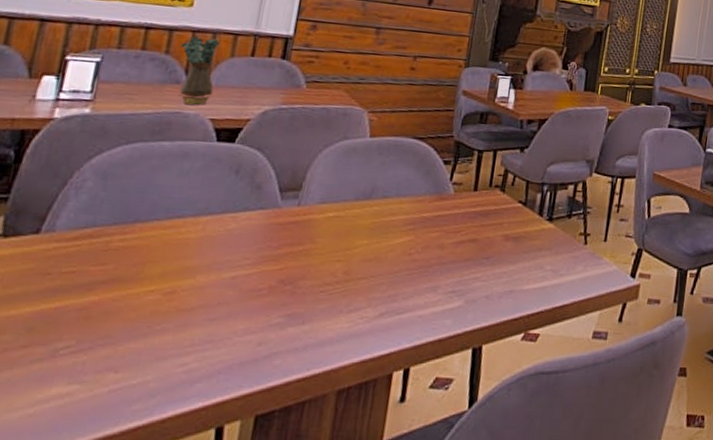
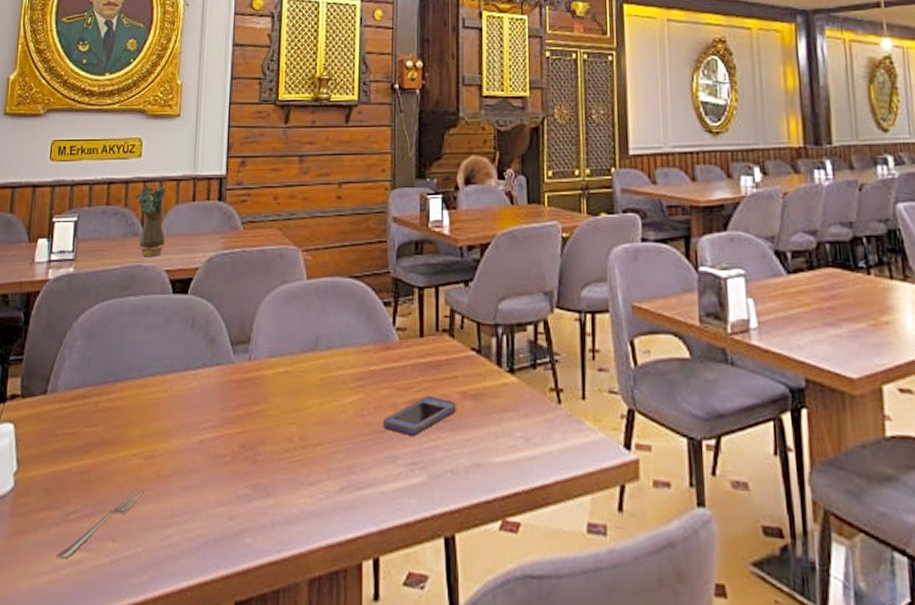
fork: none [37,324,159,393] -> present [56,490,144,559]
mobile phone: none [429,238,500,270] -> present [383,396,458,436]

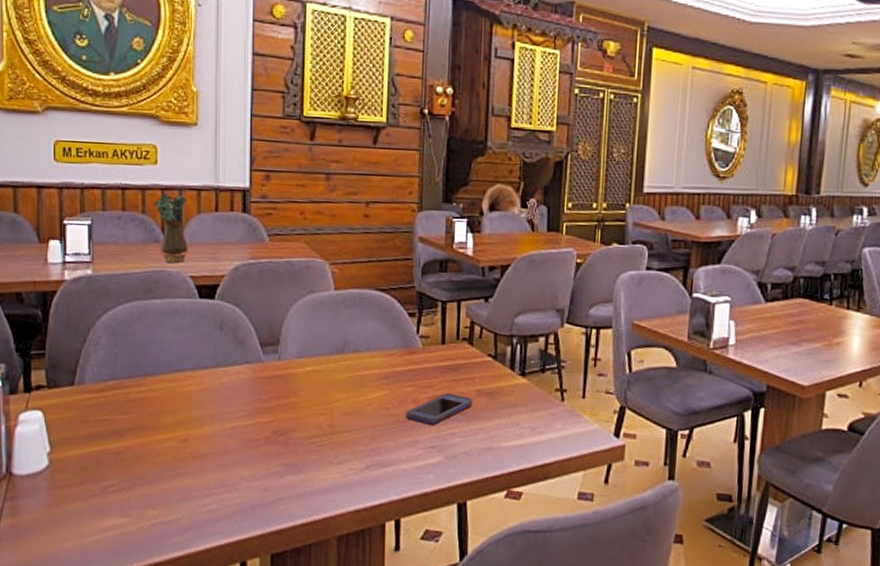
fork: present [56,490,144,559] -> none [98,468,180,524]

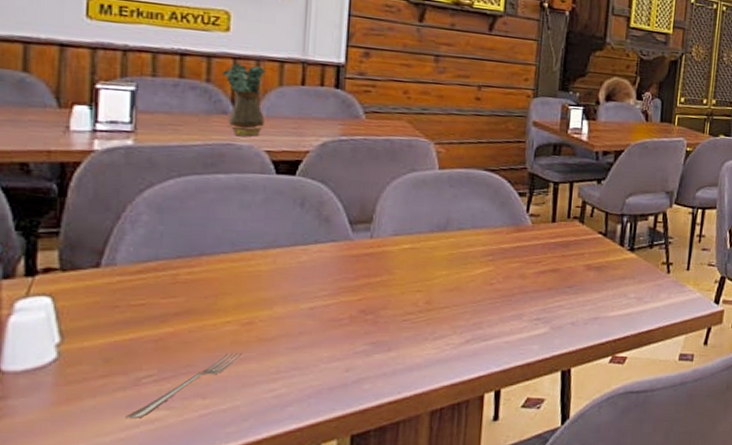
fork: none [98,468,180,524] -> present [126,353,241,419]
mobile phone: present [406,393,474,425] -> none [511,268,582,298]

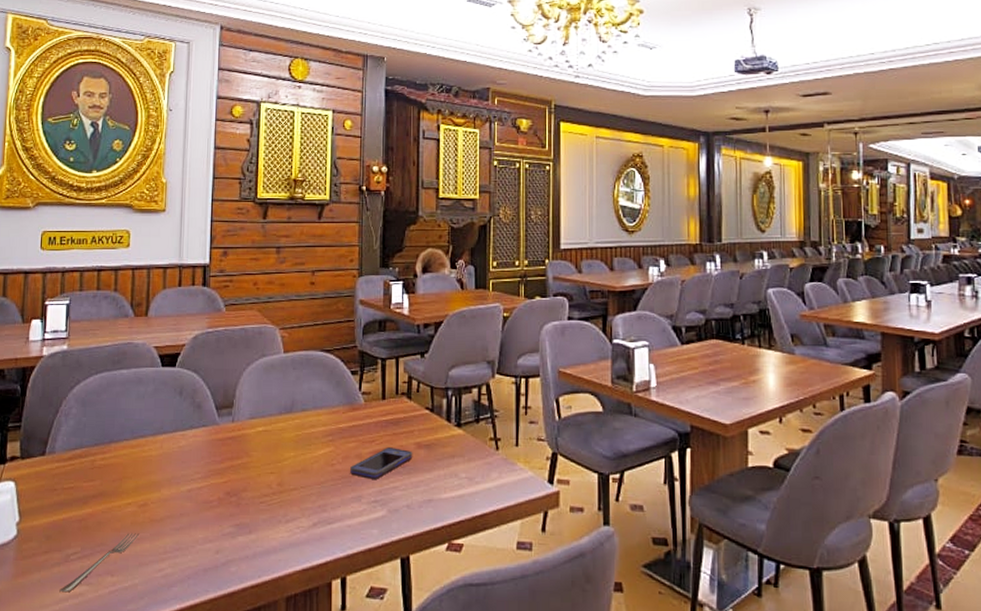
vase: present [222,60,266,137] -> none [125,271,154,335]
mobile phone: none [511,268,582,298] -> present [350,447,413,479]

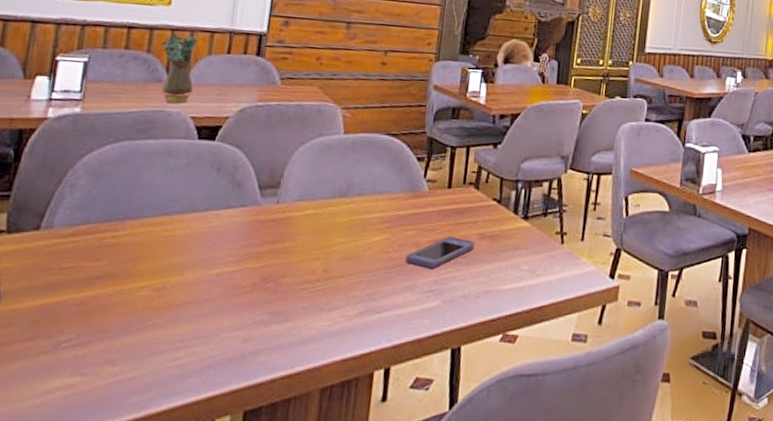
fork: present [59,533,139,593] -> none [44,319,152,384]
vase: none [125,271,154,335] -> present [161,32,198,103]

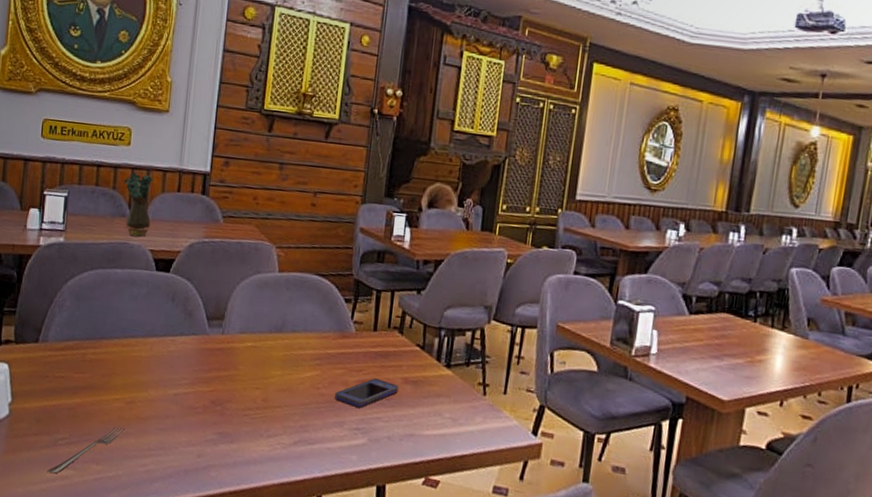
fork: none [44,319,152,384] -> present [47,427,125,474]

